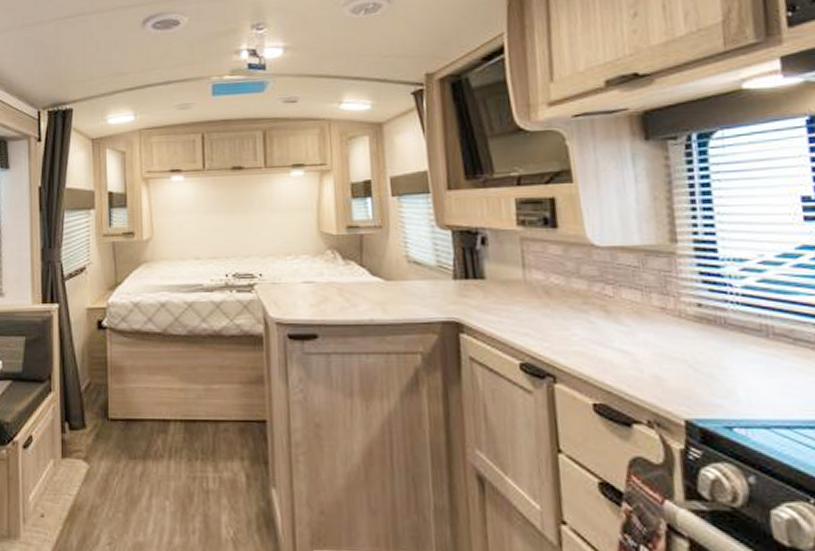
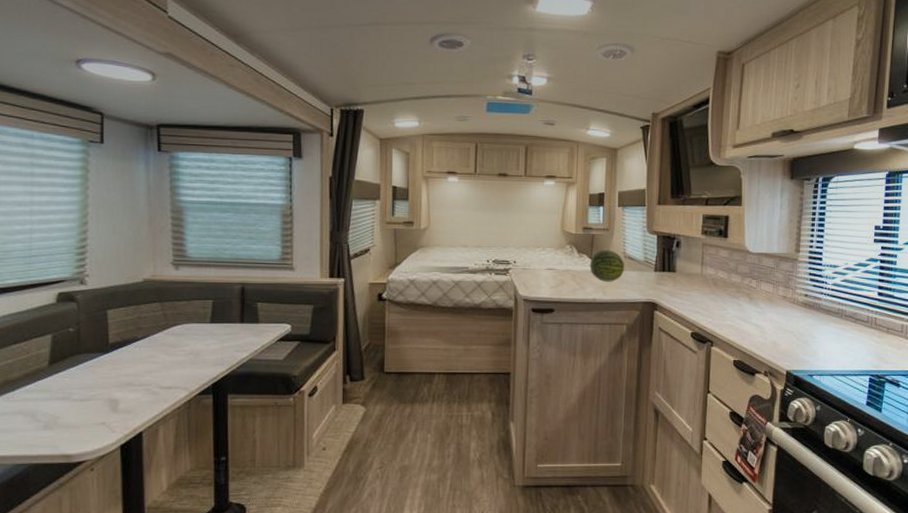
fruit: none [360,253,410,296] -> present [590,249,625,282]

